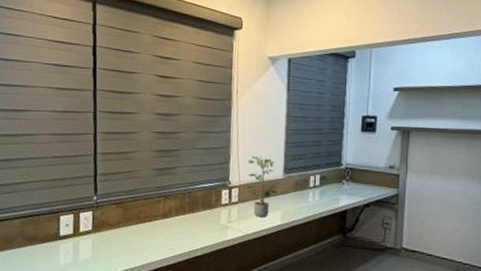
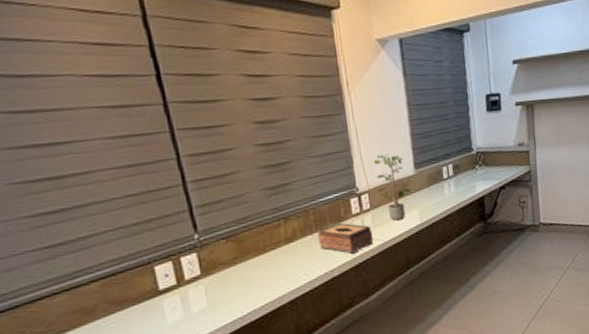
tissue box: none [189,209,237,239] -> present [318,222,374,254]

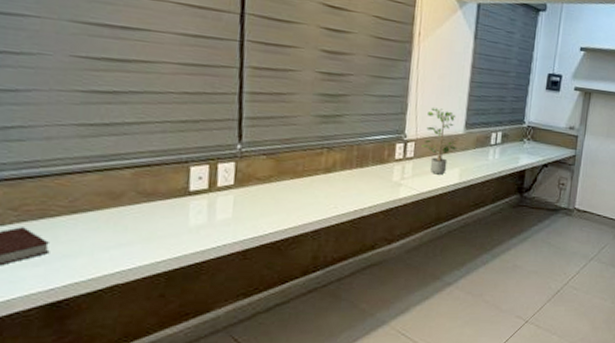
tissue box: present [318,222,374,254] -> none [355,164,411,197]

